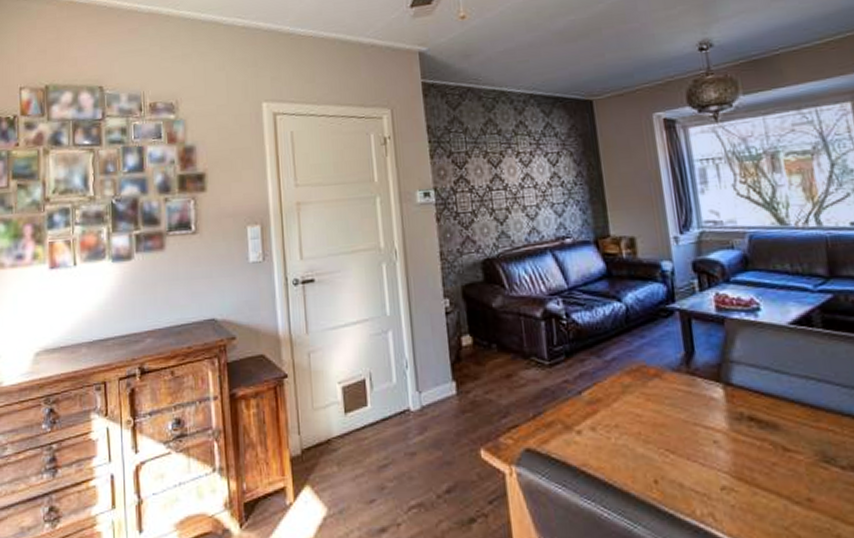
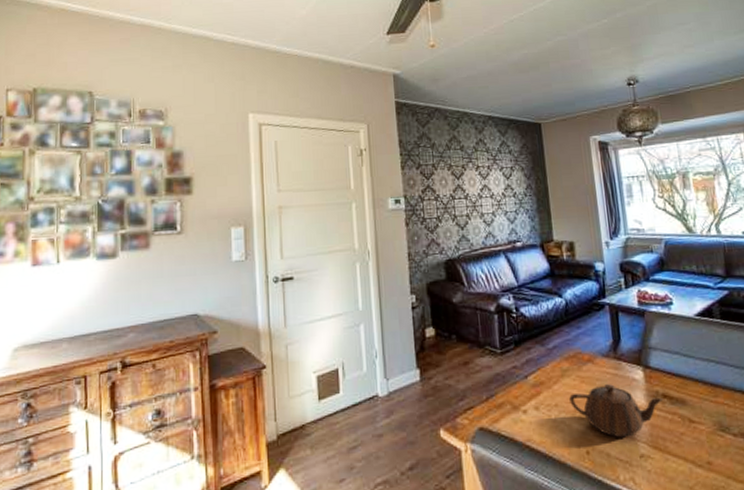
teapot: none [632,403,750,466] -> present [569,384,664,438]

